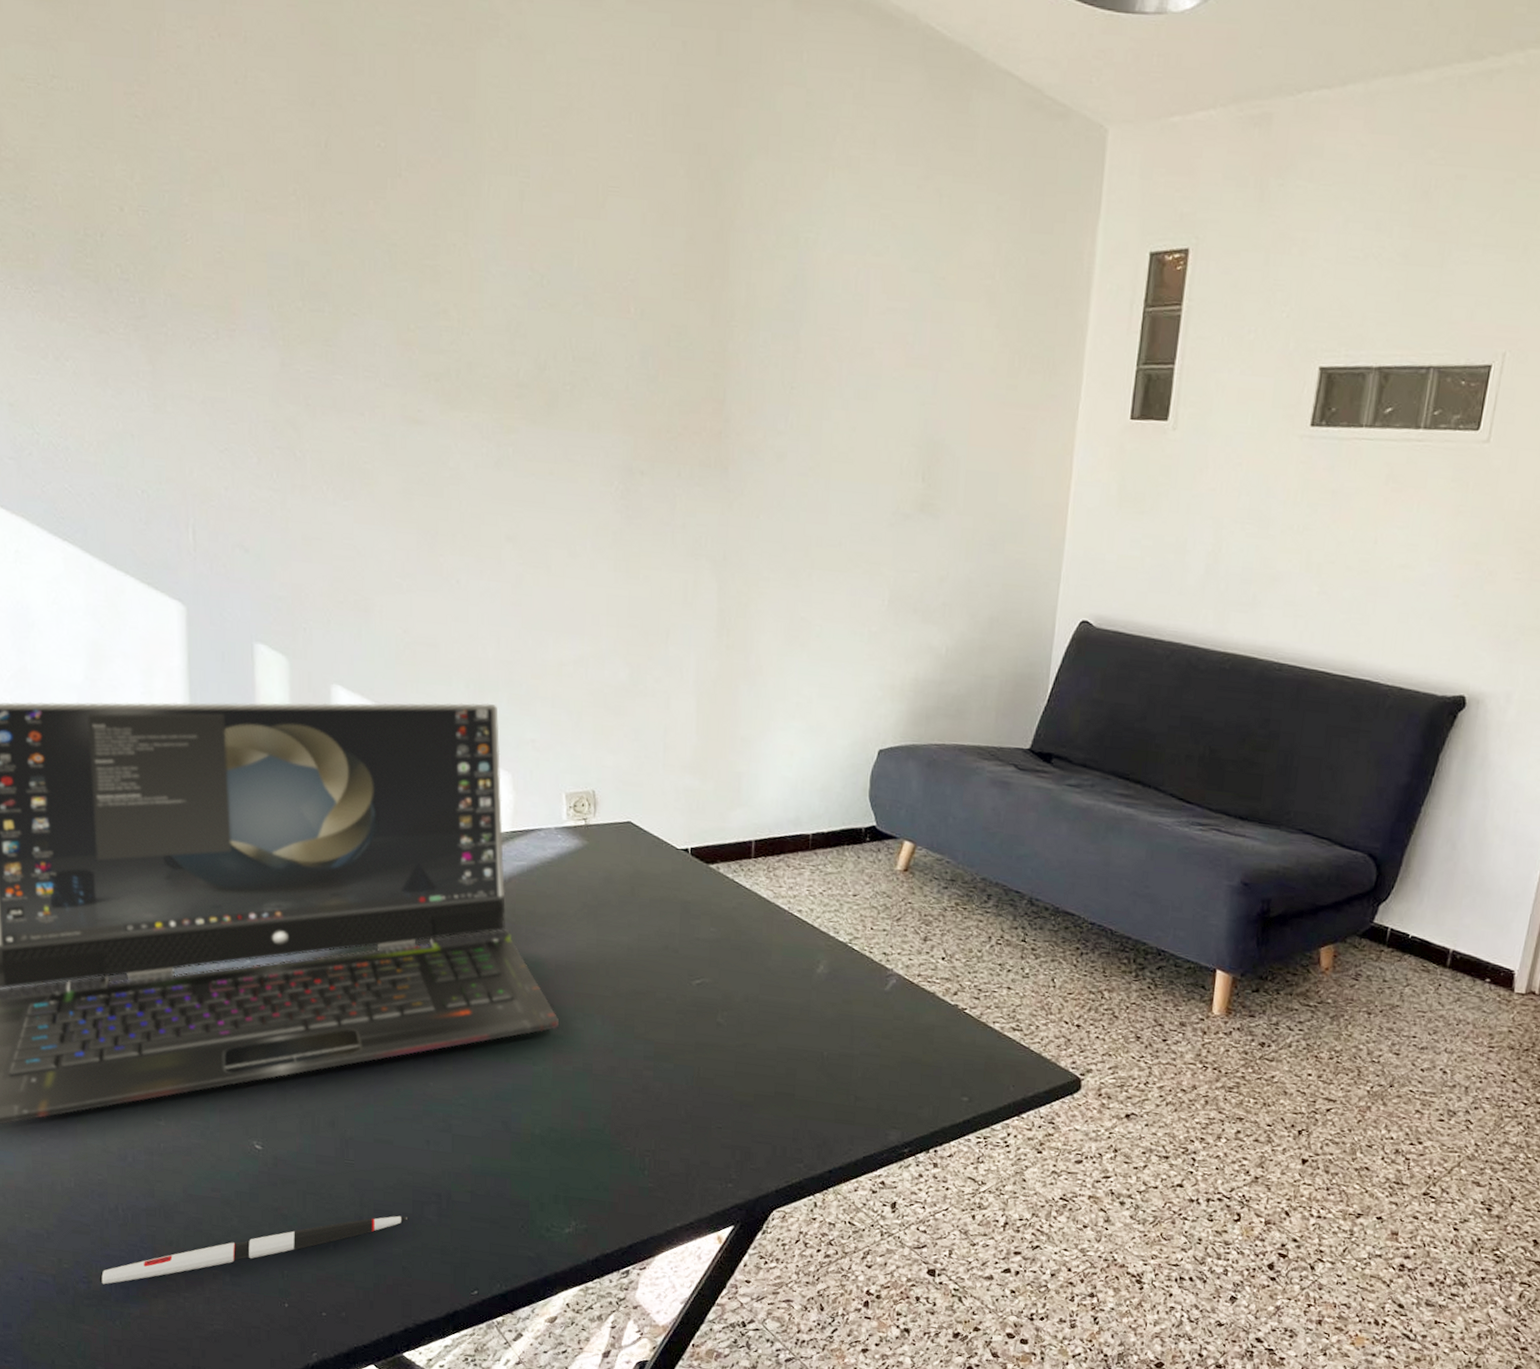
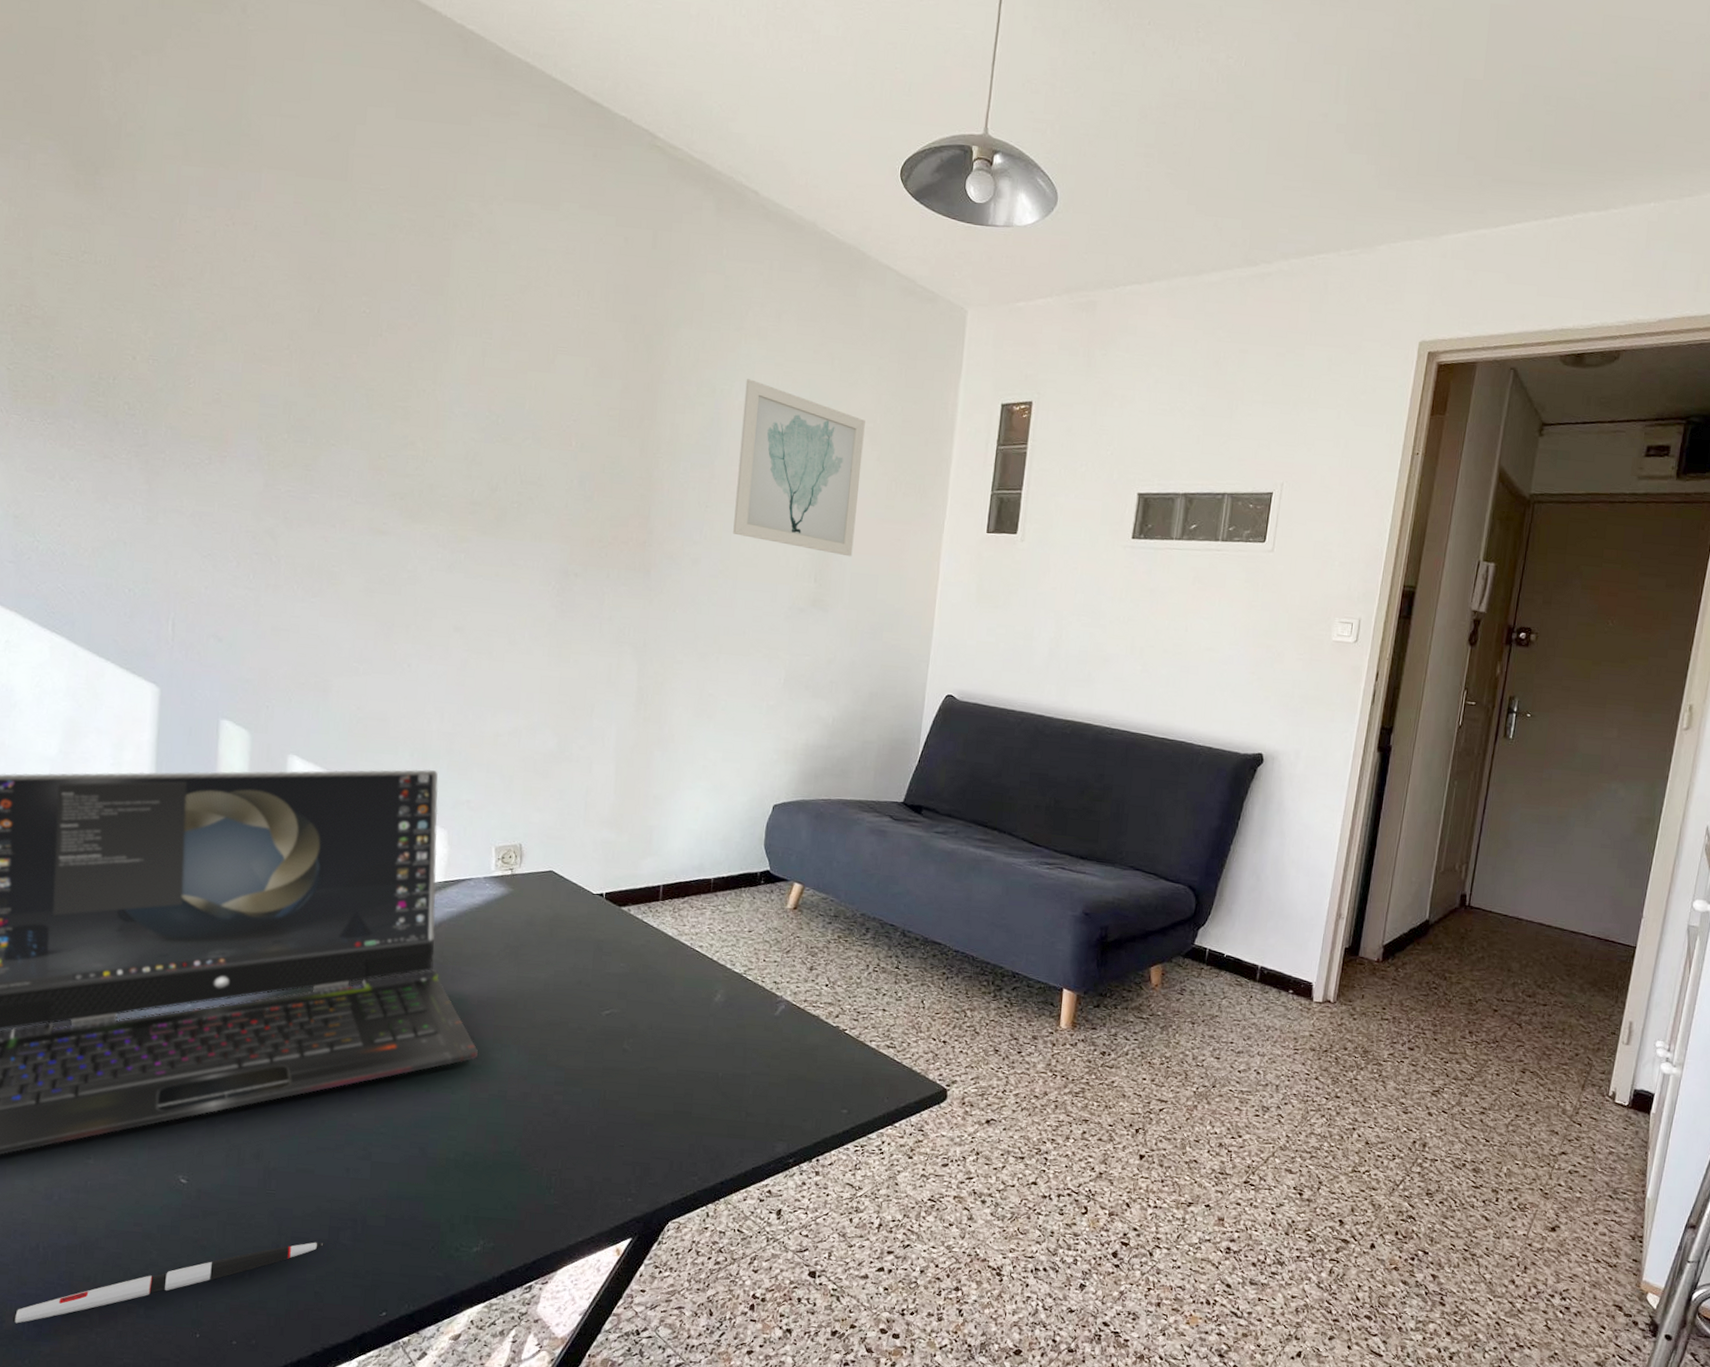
wall art: none [824,224,982,450] -> present [733,379,865,557]

